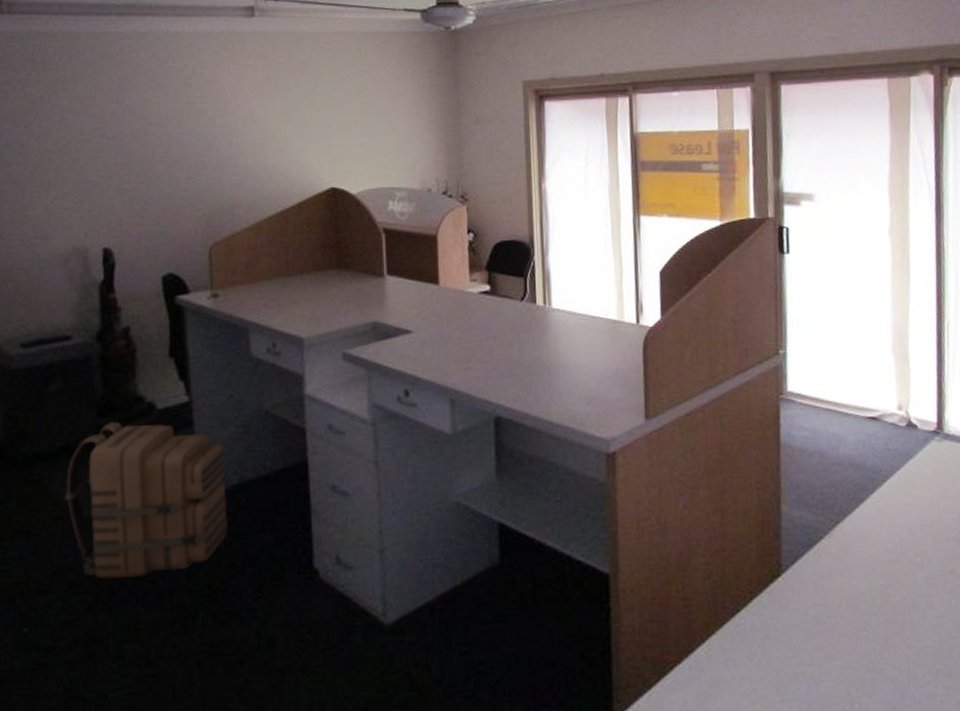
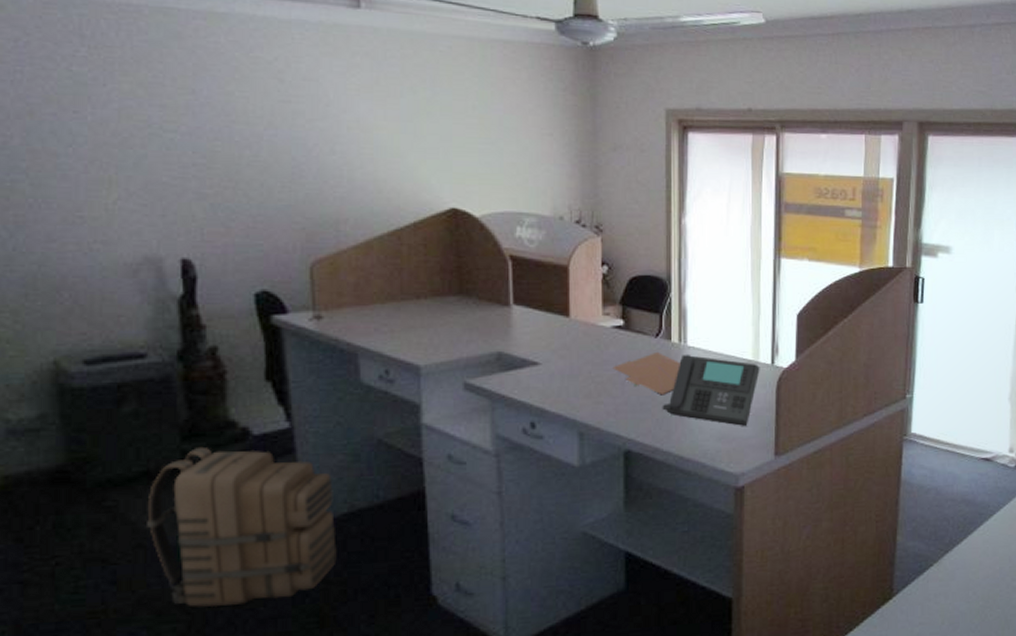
papers: none [481,315,546,359] -> present [612,351,680,395]
phone: none [529,317,626,389] -> present [662,355,760,426]

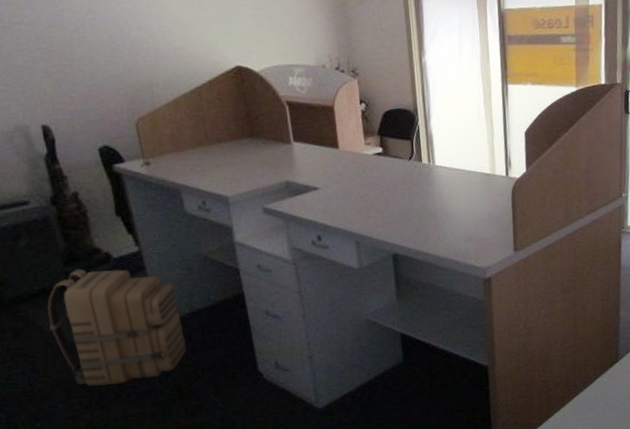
papers: present [612,351,680,395] -> none [377,171,431,208]
phone: present [662,355,760,426] -> none [419,173,497,229]

